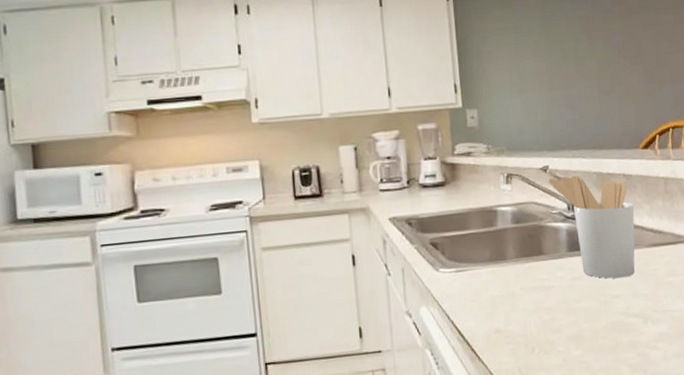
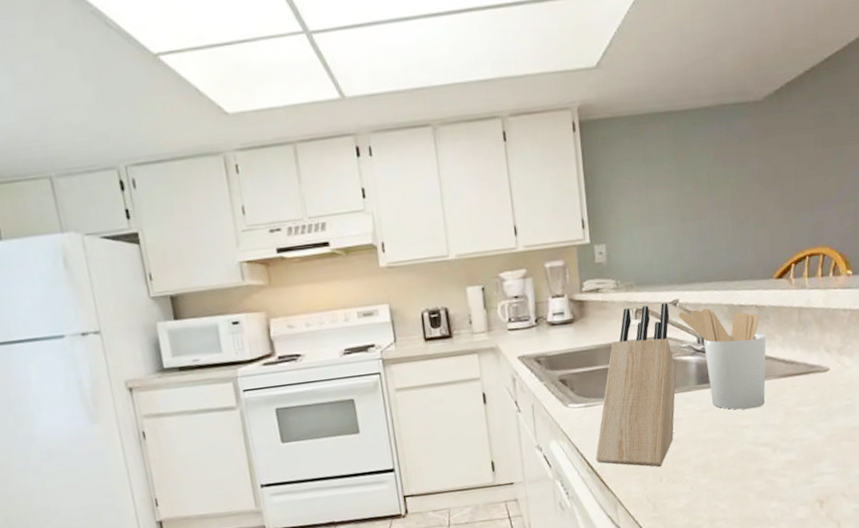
knife block: none [466,169,547,337] -> present [595,303,677,468]

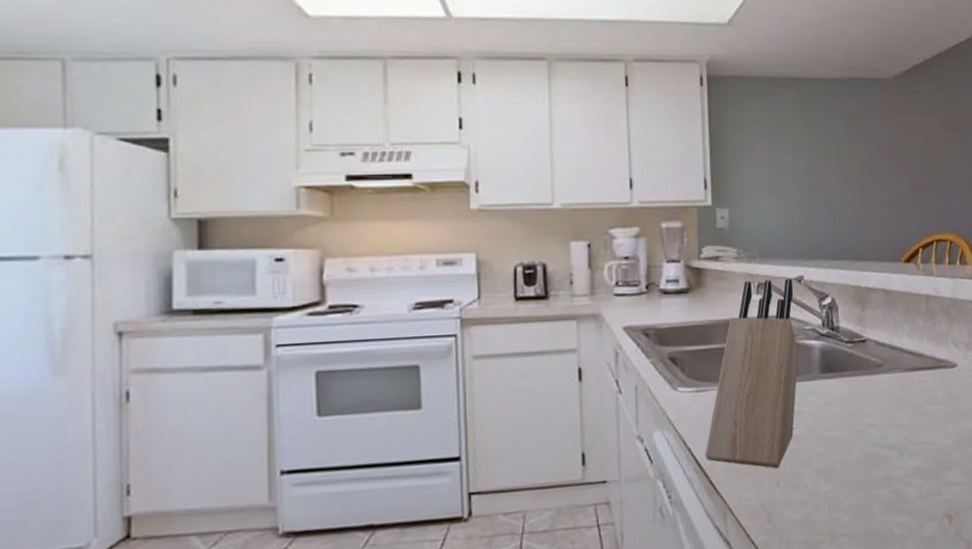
utensil holder: present [678,308,766,410] -> none [803,288,894,405]

